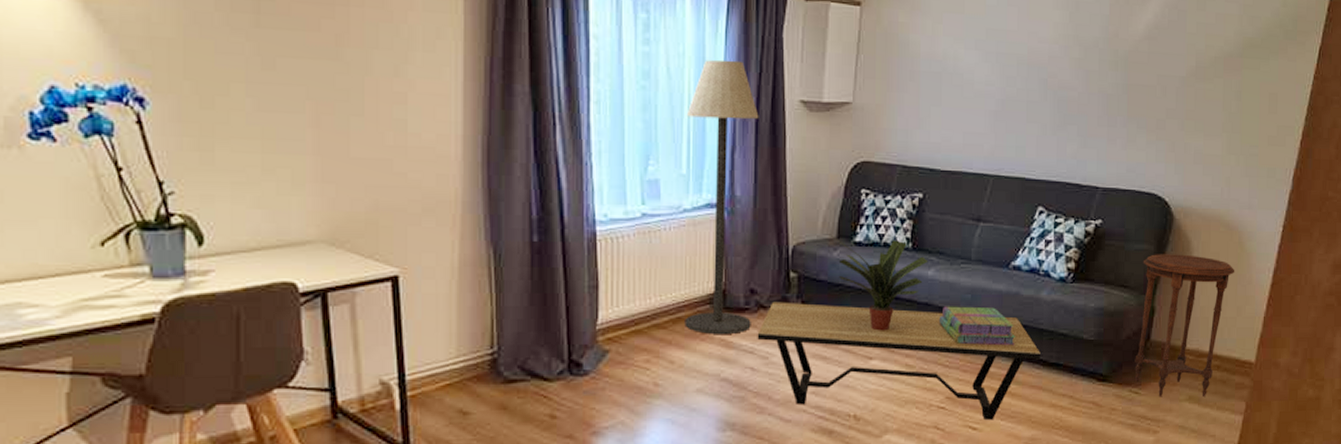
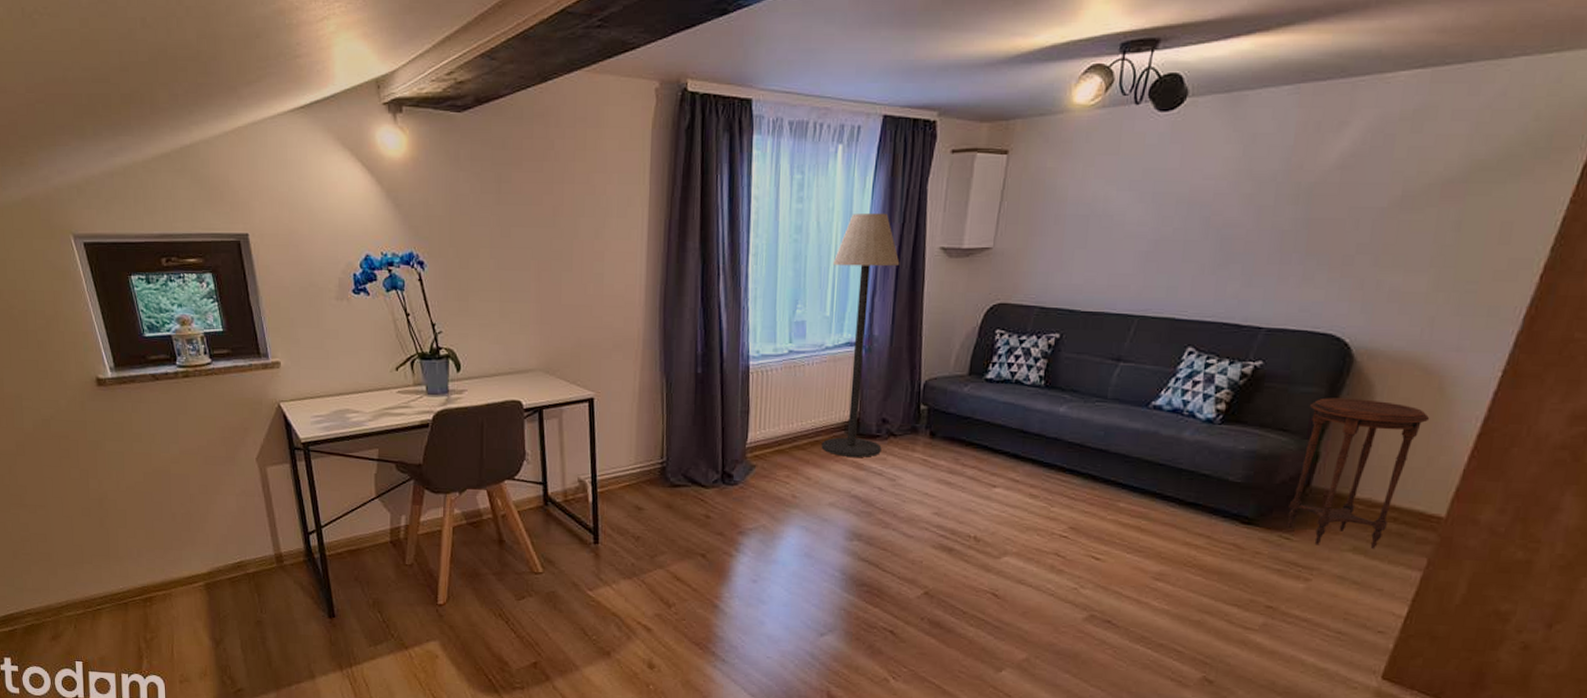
coffee table: present [757,302,1040,421] -> none [886,430,1177,553]
potted plant: present [830,234,928,331] -> none [961,371,1061,462]
stack of books: present [938,306,1016,346] -> none [1067,442,1151,483]

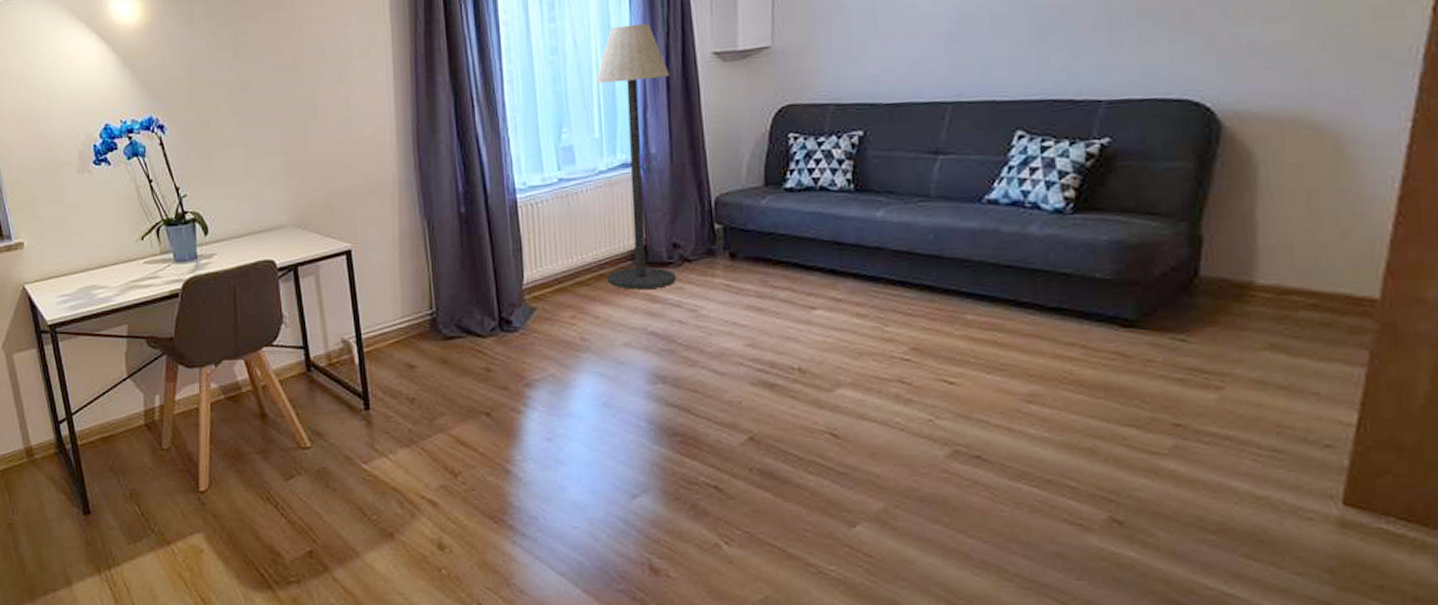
side table: present [1287,397,1430,550] -> none [1176,168,1333,346]

